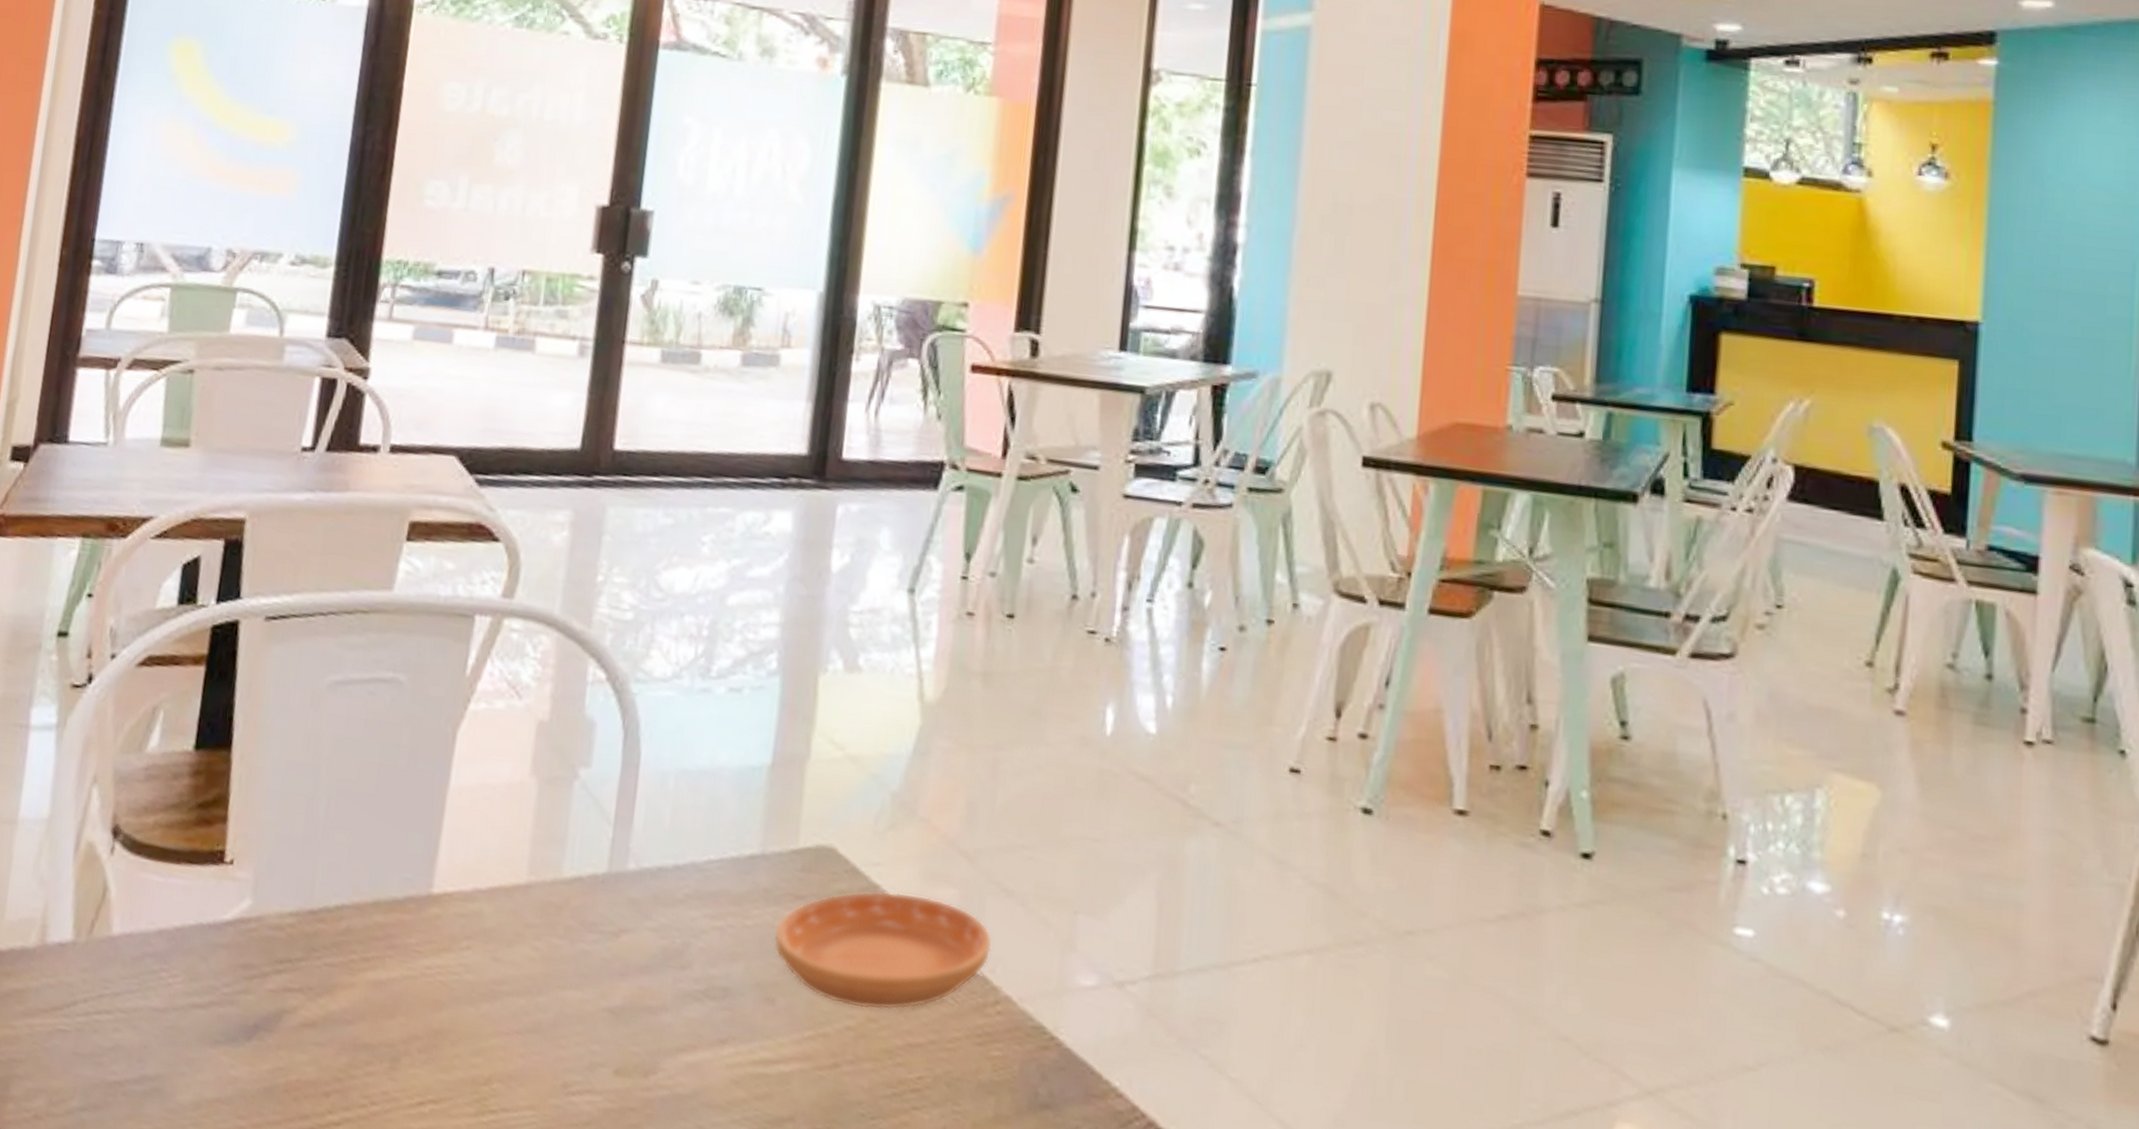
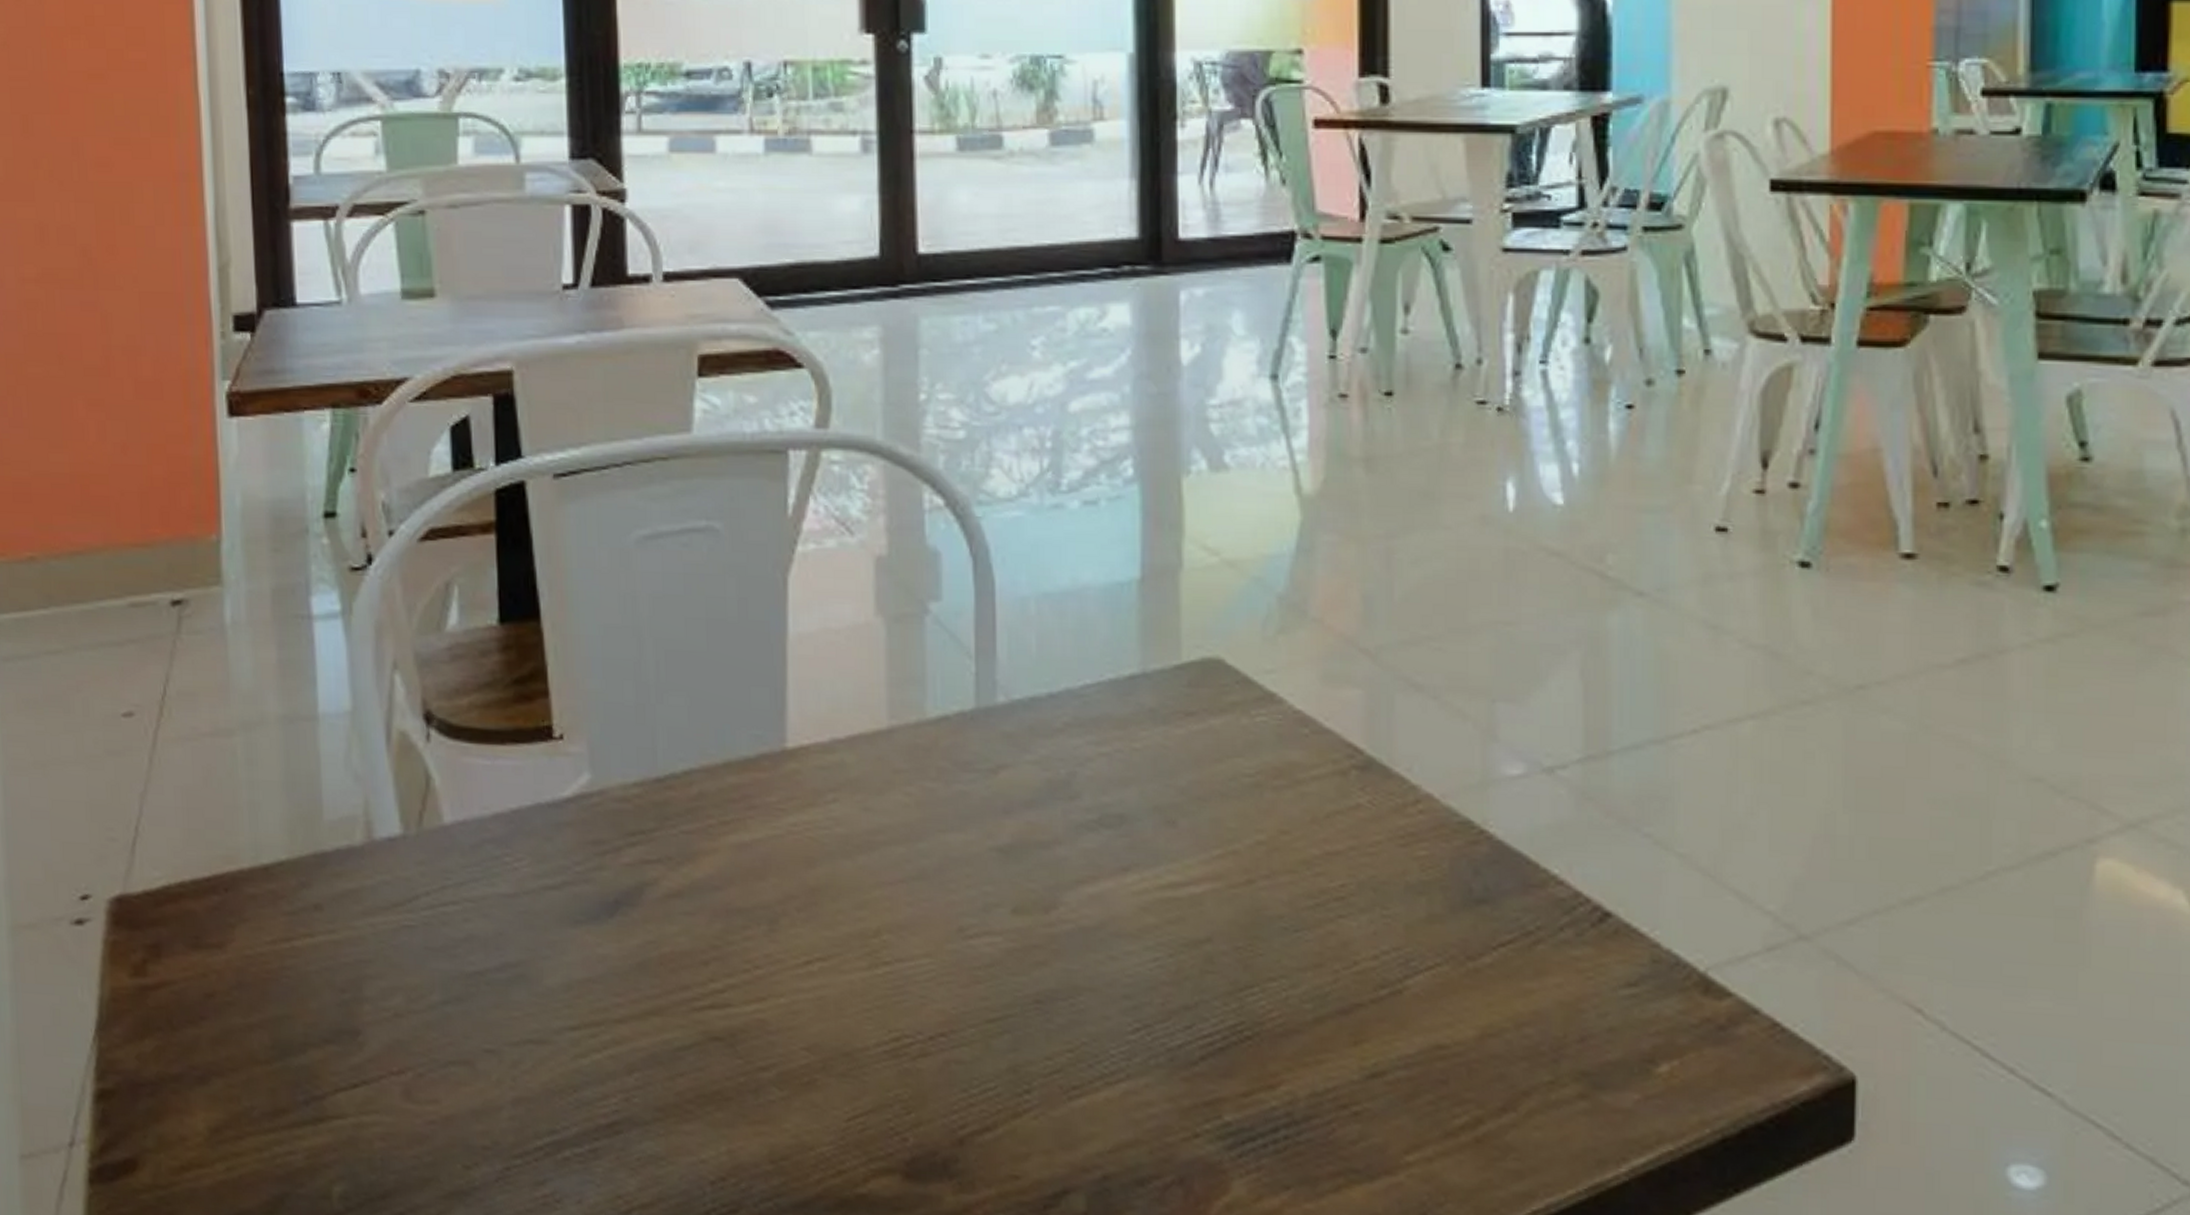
saucer: present [774,891,992,1010] -> none [1167,698,1406,822]

